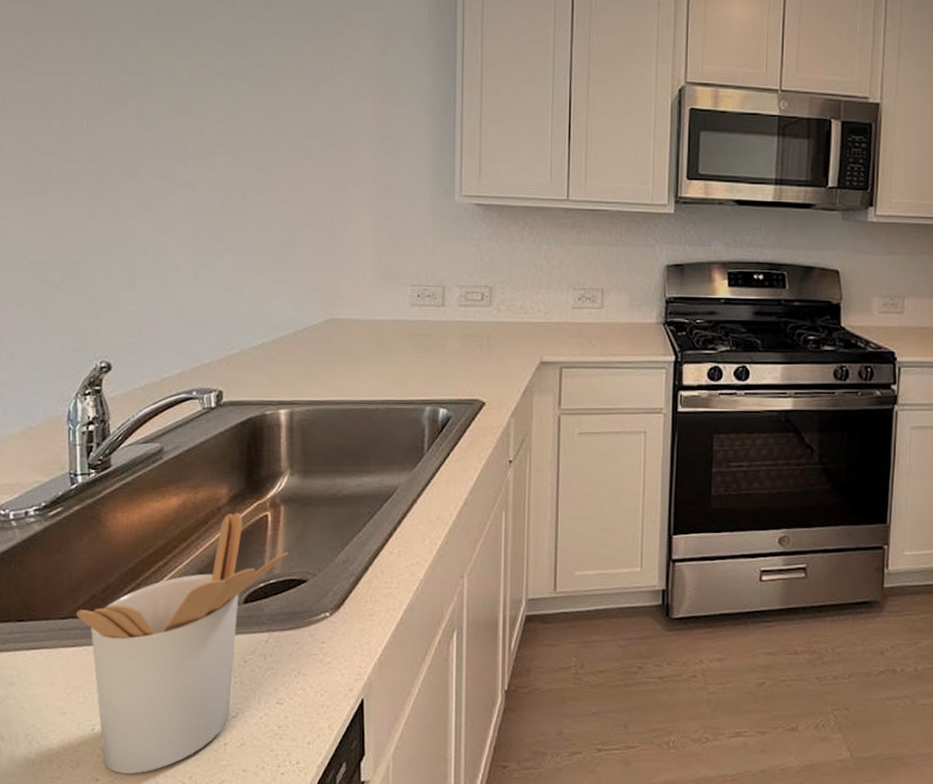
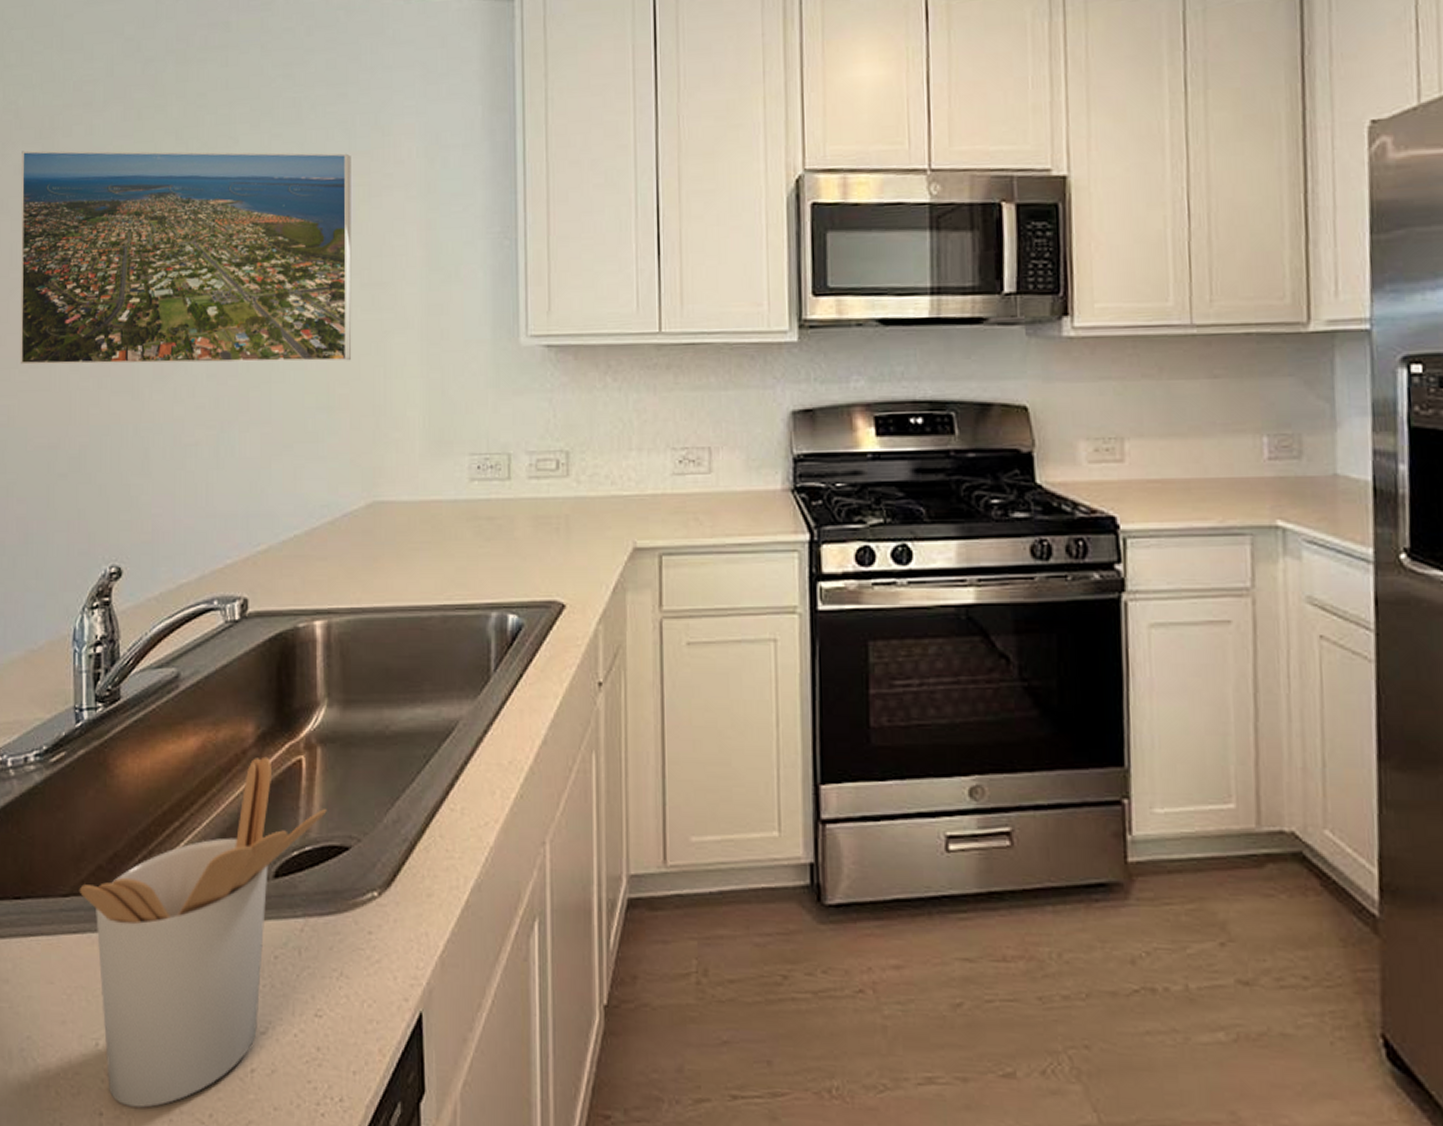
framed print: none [12,8,315,207] -> present [20,150,352,365]

